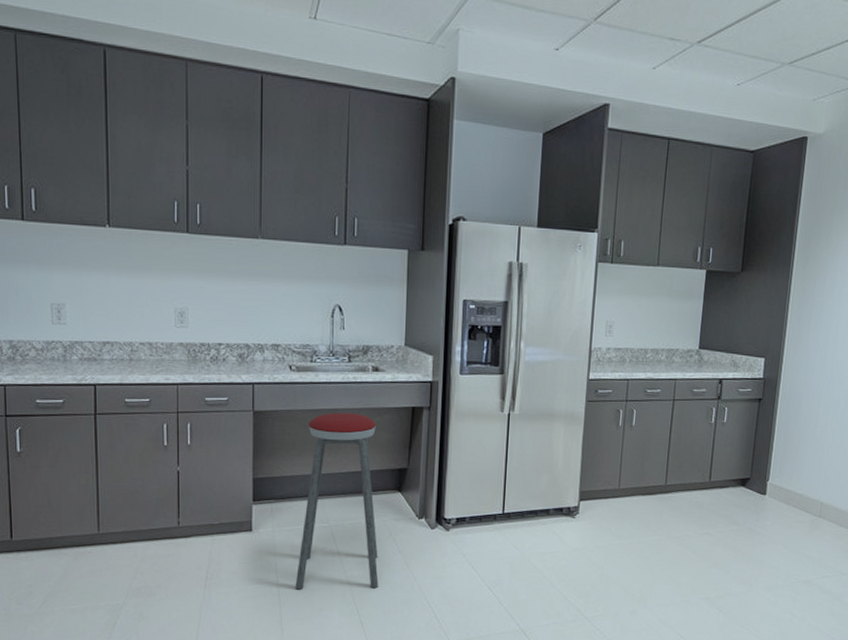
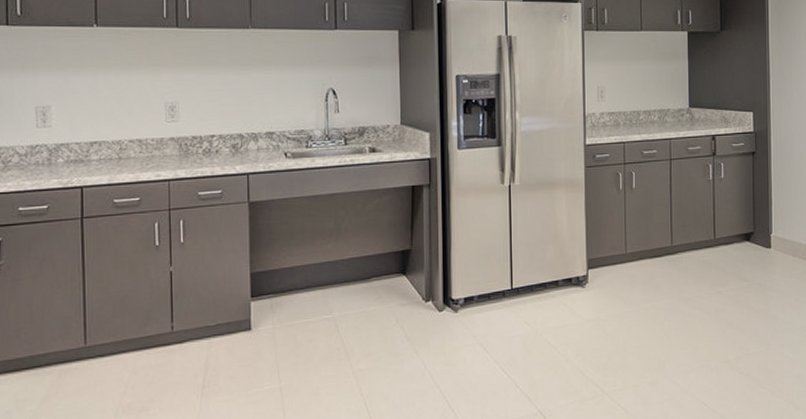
music stool: present [295,413,379,590] -> none [299,197,387,390]

